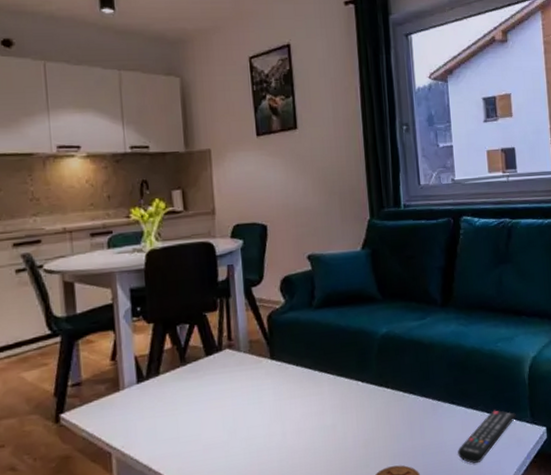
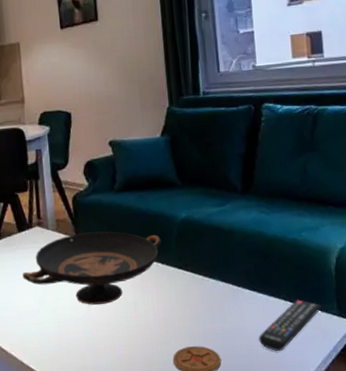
decorative bowl: none [210,350,361,431] -> present [22,231,161,305]

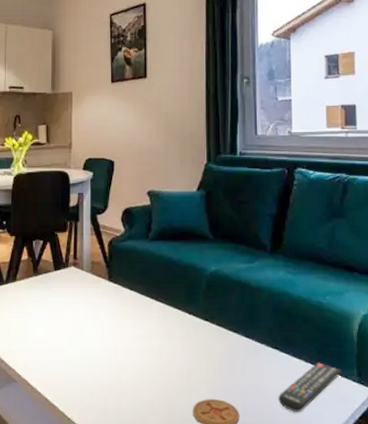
decorative bowl: present [22,231,161,305] -> none [54,277,190,348]

